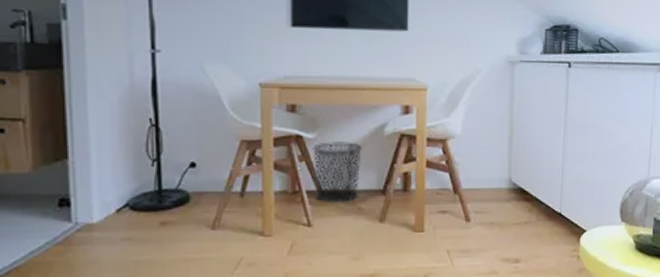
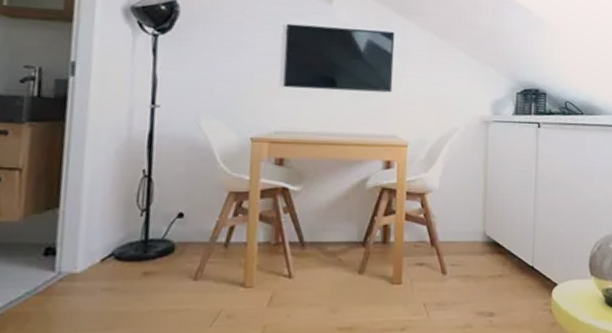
waste bin: present [312,142,362,204] -> none [297,194,345,255]

